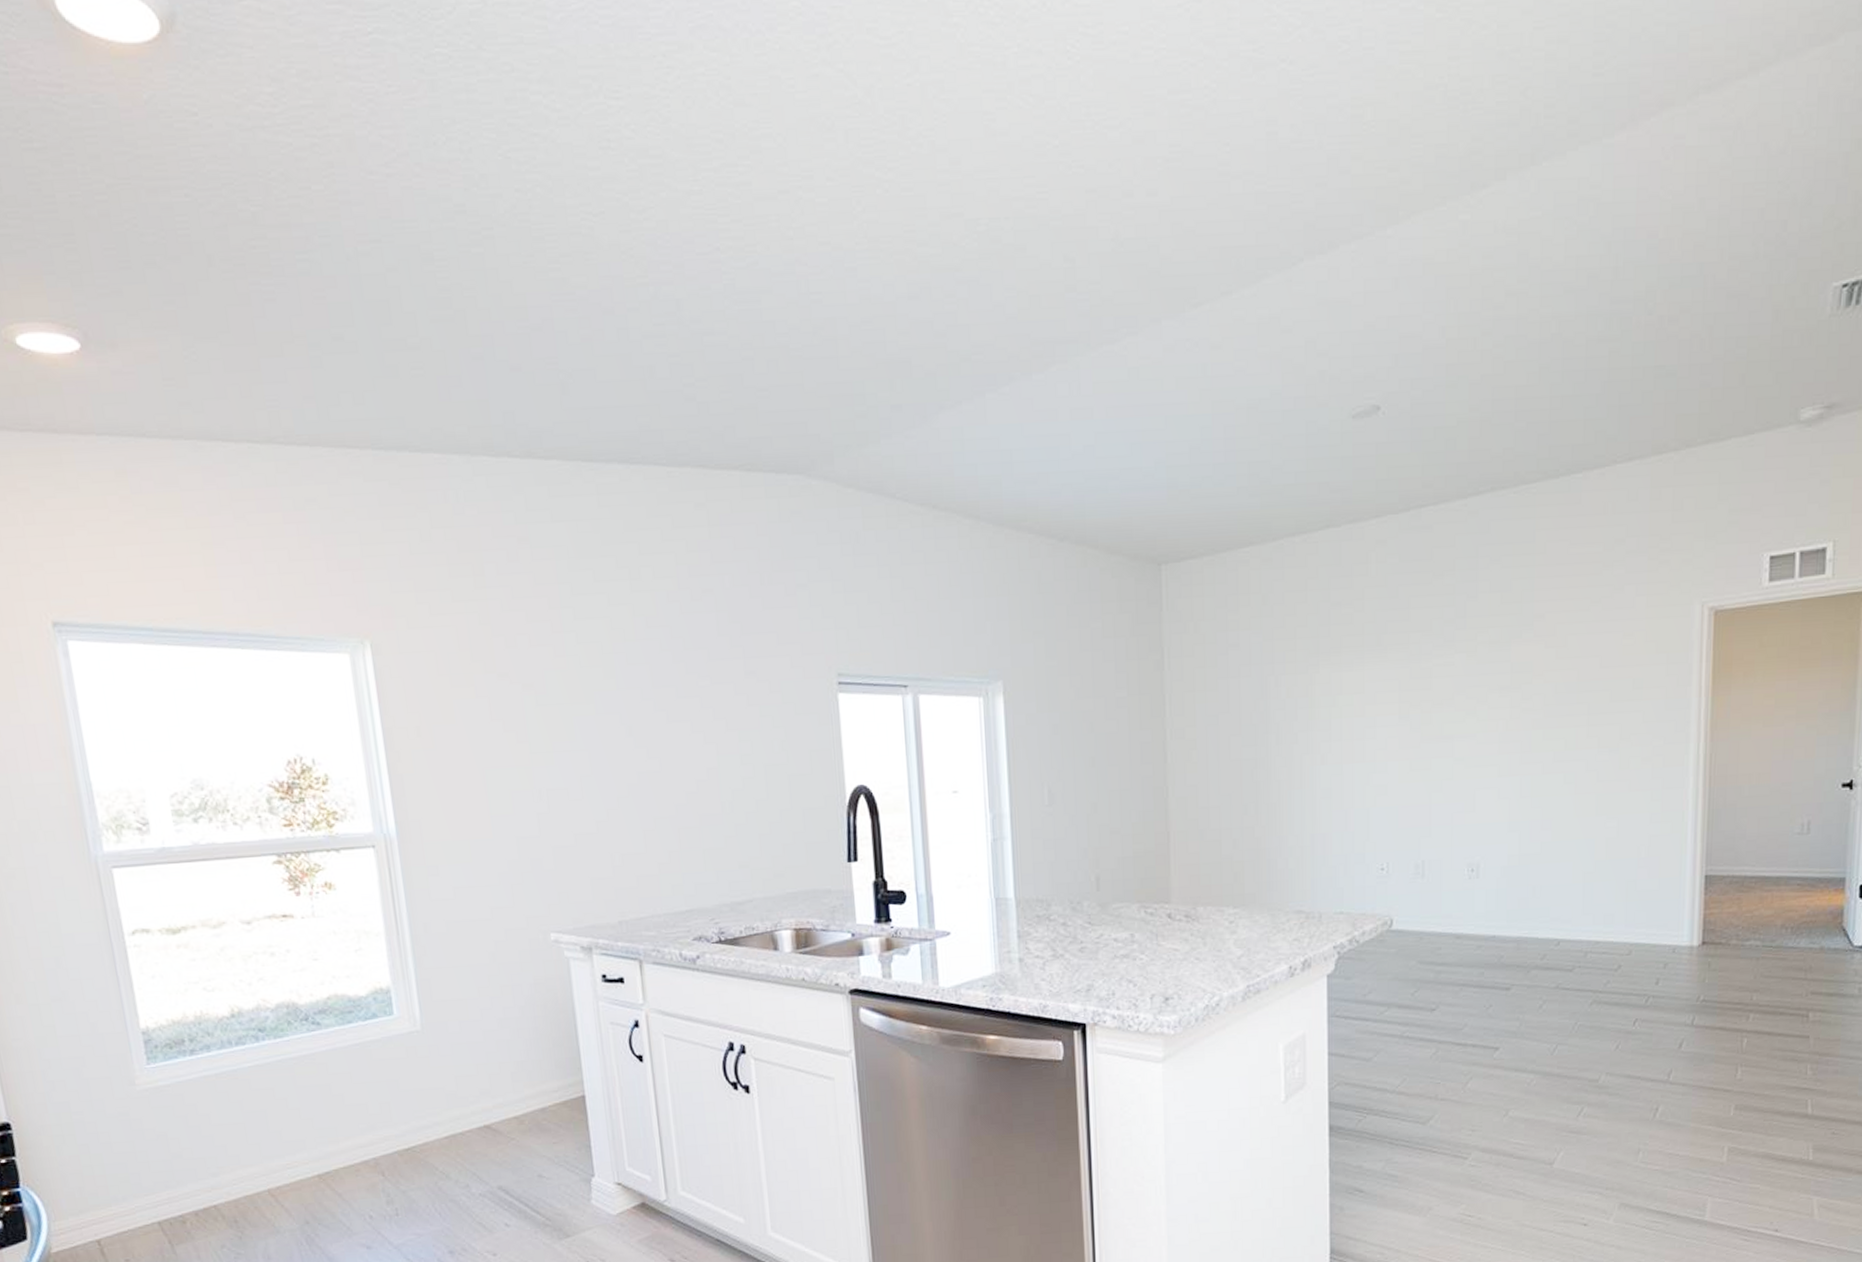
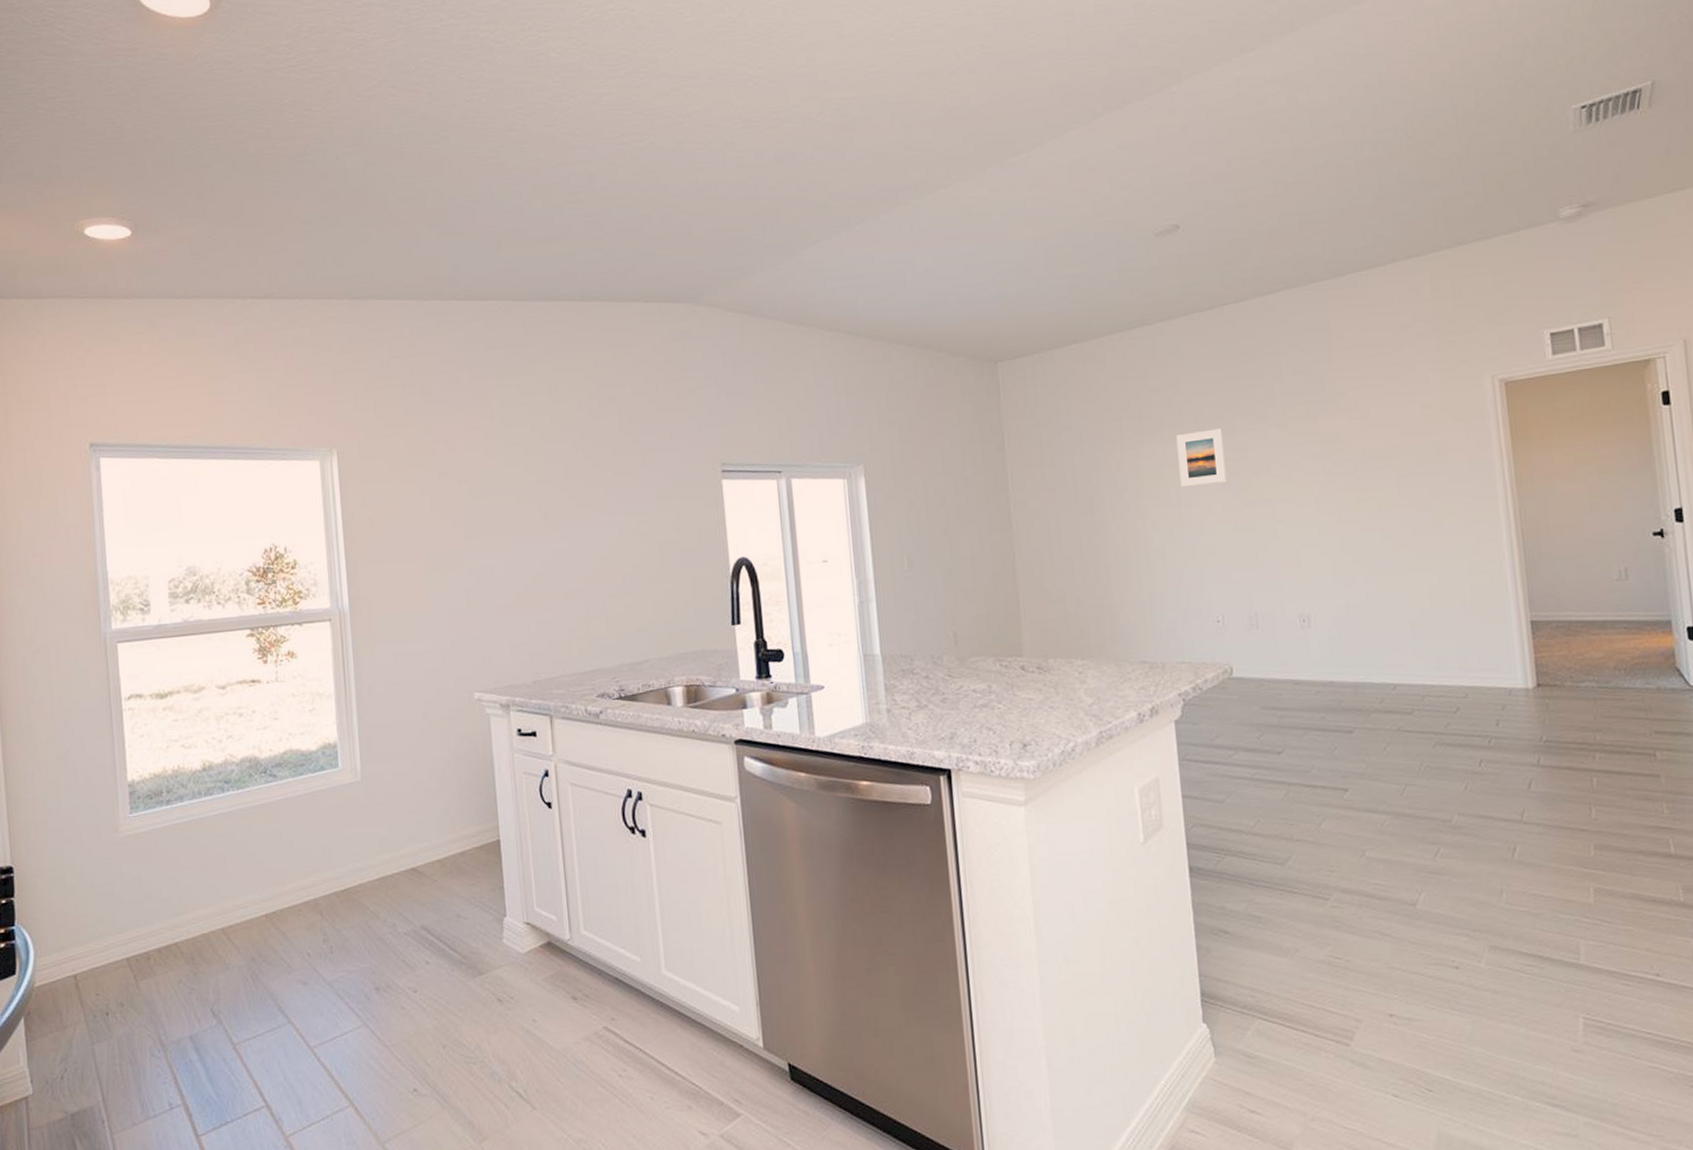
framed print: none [1355,652,1406,719] -> present [1176,428,1227,488]

